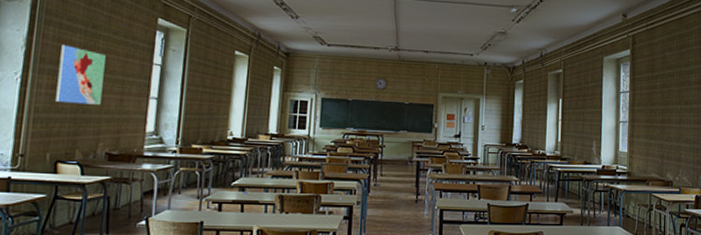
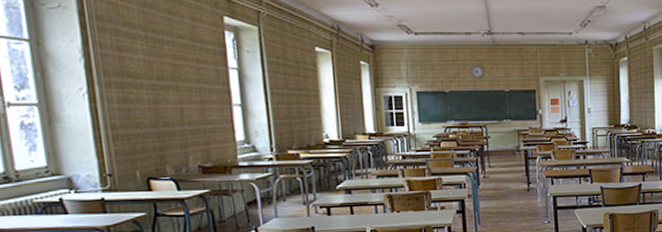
map: present [55,44,106,105] -> none [123,53,181,117]

